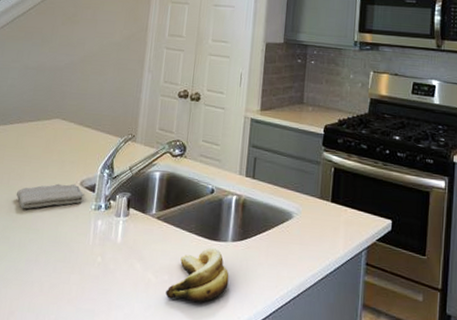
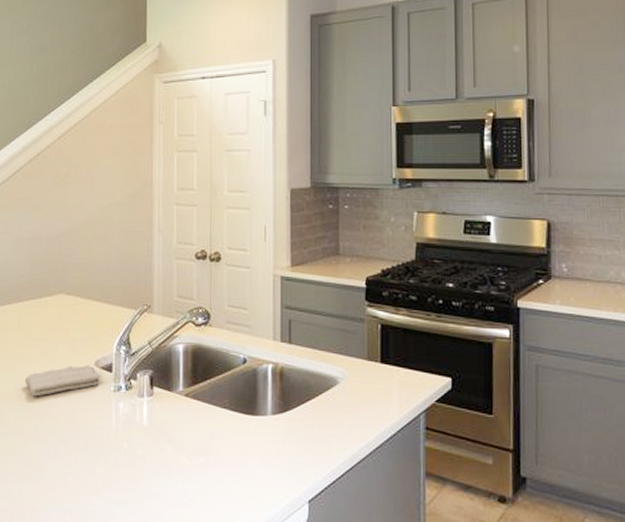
banana: present [166,248,229,302] -> none [203,423,272,483]

